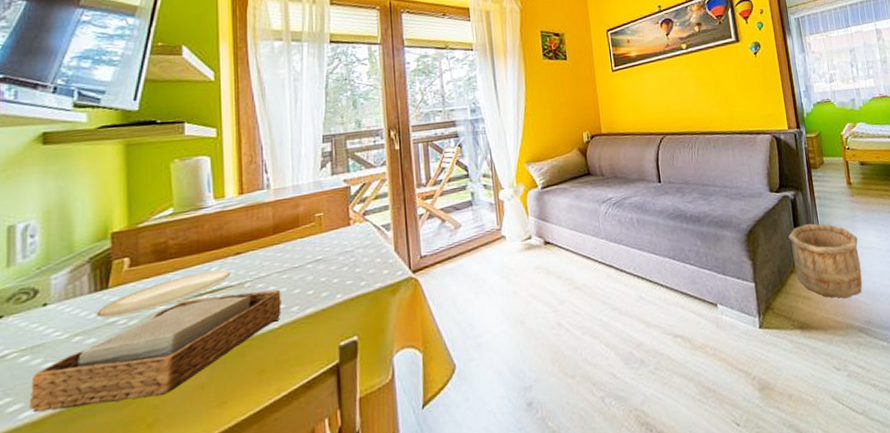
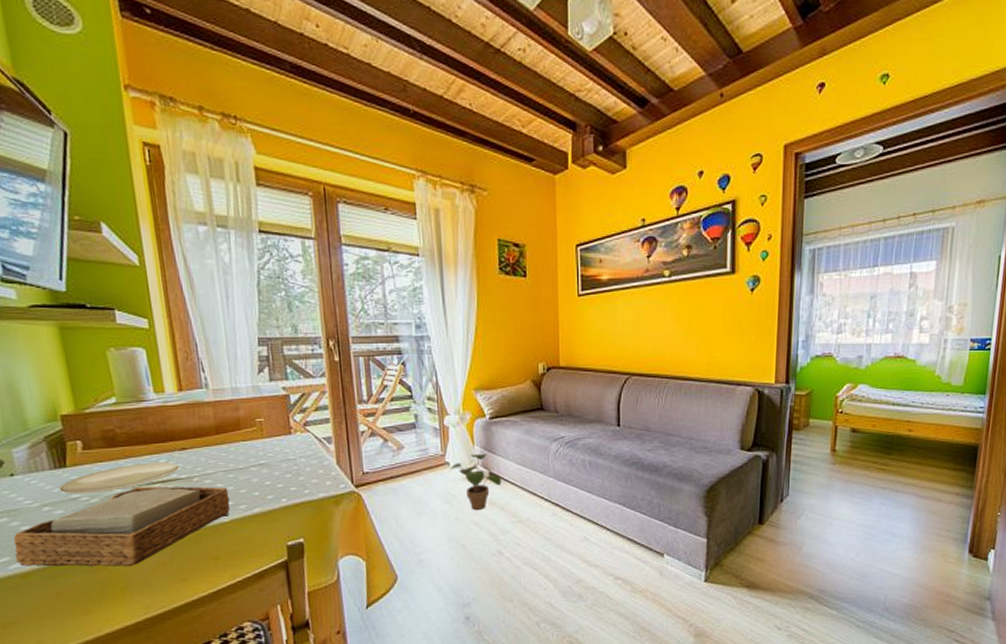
potted plant: none [505,223,557,282] -> present [449,454,502,510]
wooden bucket: present [788,223,863,299] -> none [752,488,829,565]

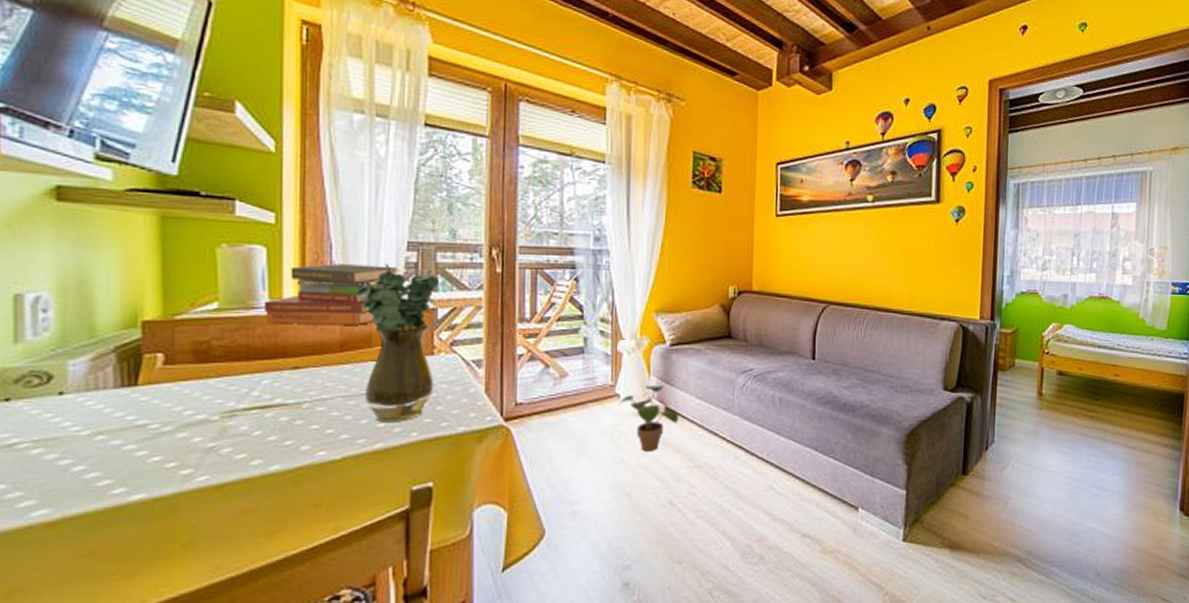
napkin holder: present [13,486,230,567] -> none [43,412,345,516]
plate: present [58,462,179,495] -> none [121,383,287,421]
books: none [150,360,253,413] -> present [263,264,398,325]
vase: none [221,358,295,492] -> present [355,264,440,423]

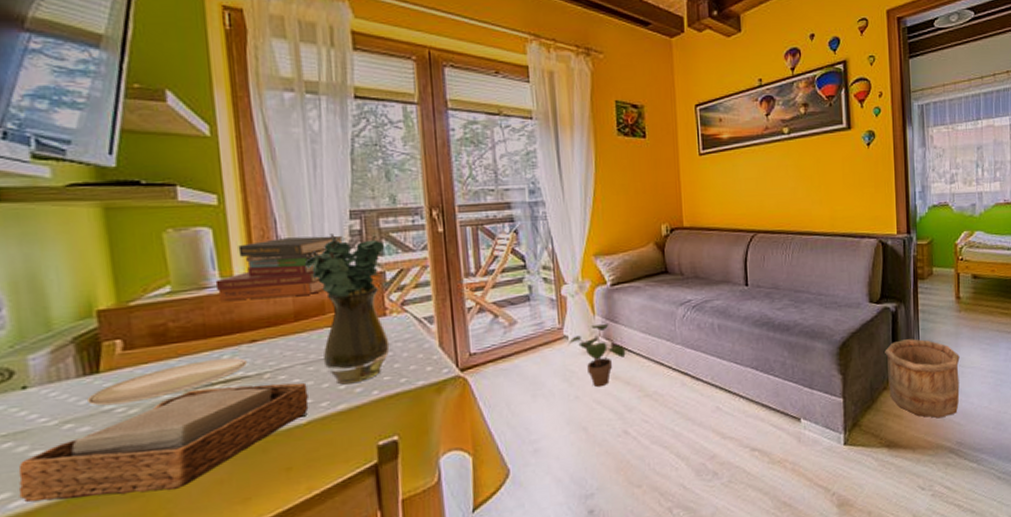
napkin holder: none [43,412,345,516] -> present [18,382,309,503]
plate: none [121,383,287,421] -> present [86,358,247,407]
wooden bucket: none [955,434,1037,523] -> present [885,339,960,418]

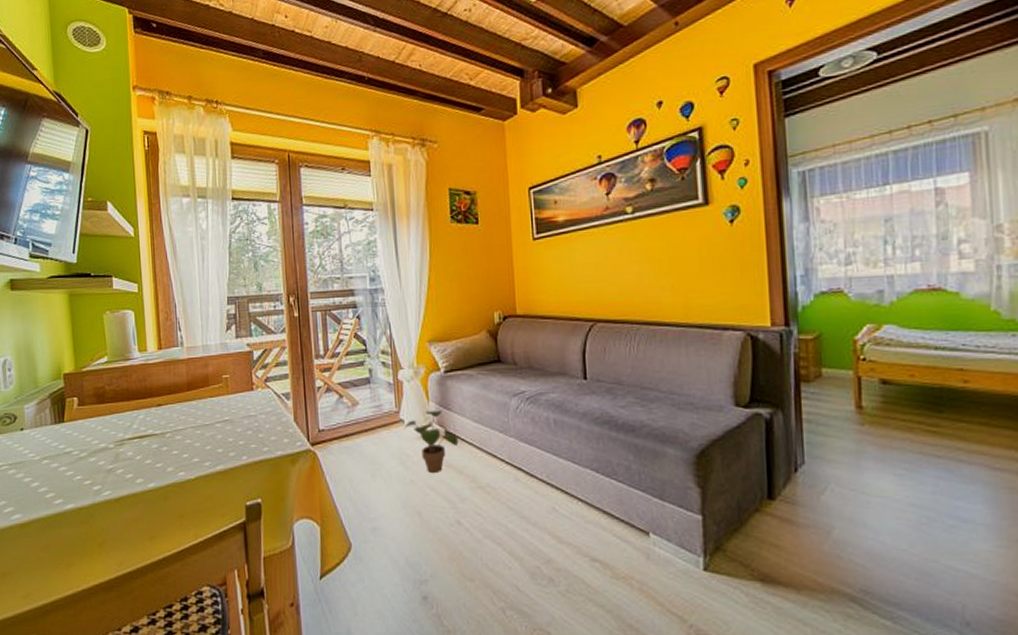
napkin holder: present [18,382,309,503] -> none [17,441,196,522]
plate: present [86,358,247,407] -> none [56,418,155,449]
books: present [215,235,343,301] -> none [135,318,222,370]
vase: present [304,234,390,385] -> none [194,317,256,448]
wooden bucket: present [885,339,960,418] -> none [756,454,864,556]

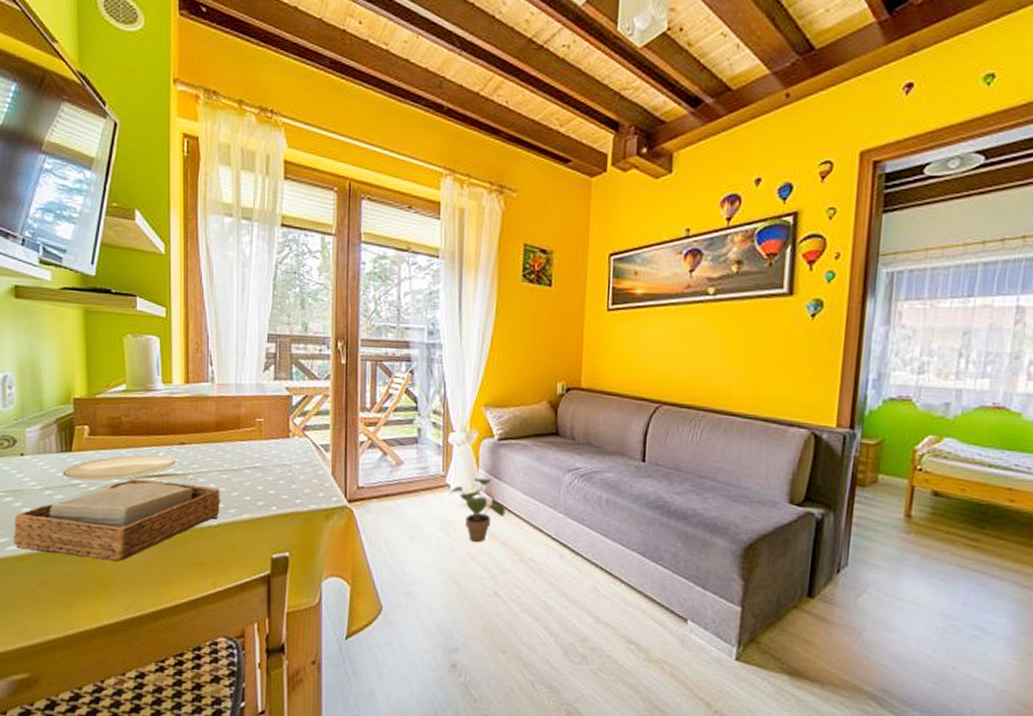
napkin holder: none [17,441,196,522] -> present [13,478,220,563]
plate: none [56,418,155,449] -> present [61,454,176,482]

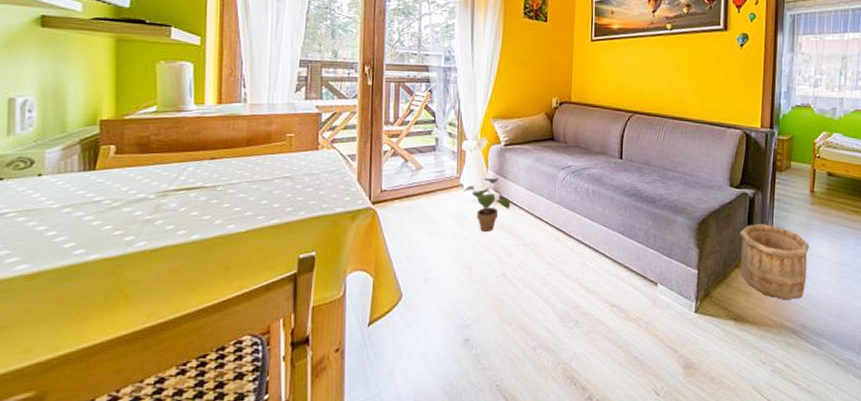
napkin holder: present [13,478,220,563] -> none [24,192,250,273]
plate: present [61,454,176,482] -> none [83,170,206,198]
wooden bucket: none [800,554,900,656] -> present [740,224,809,300]

